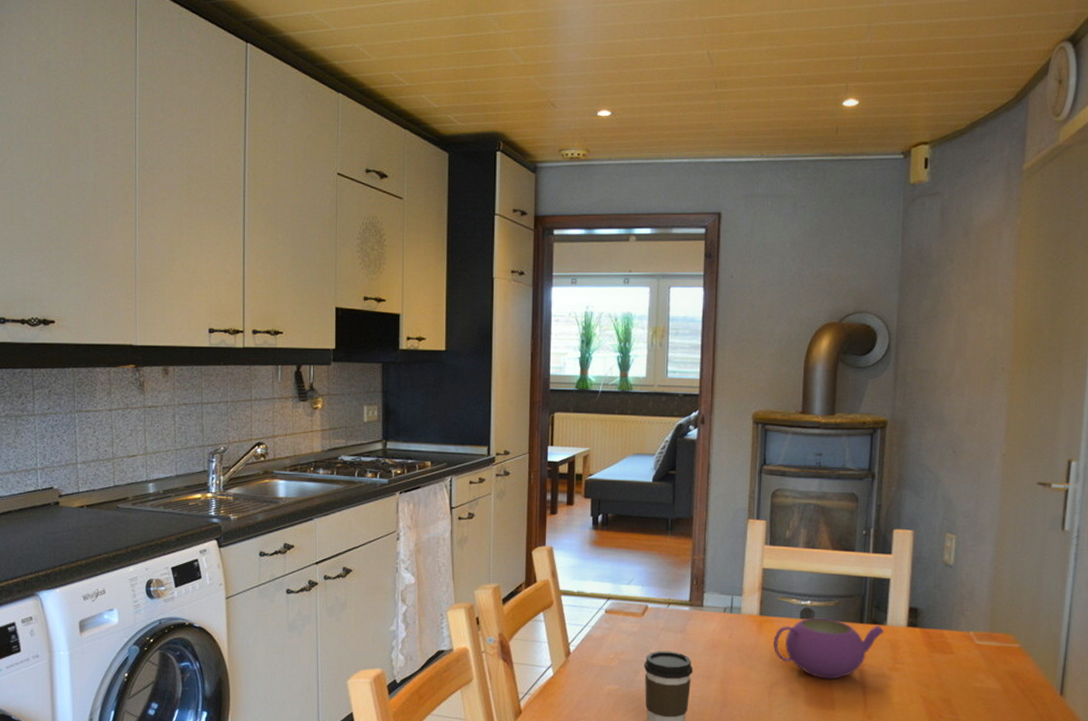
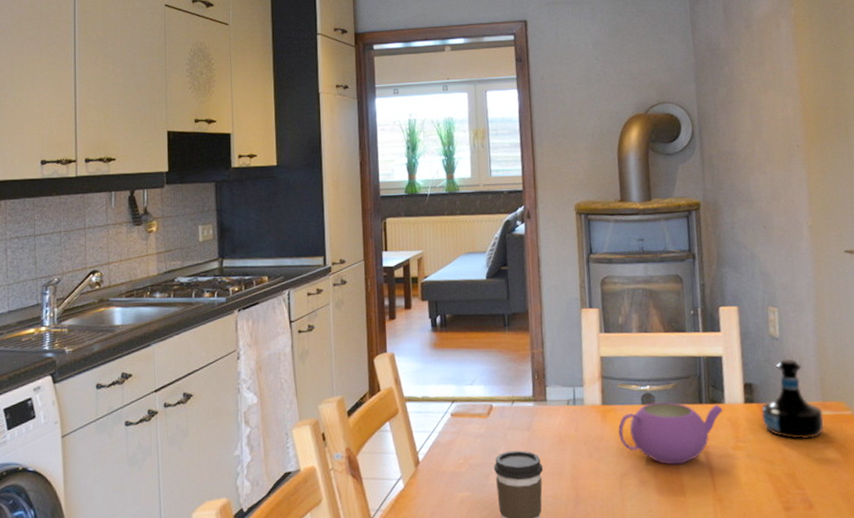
tequila bottle: none [924,587,989,668] -> present [761,358,824,440]

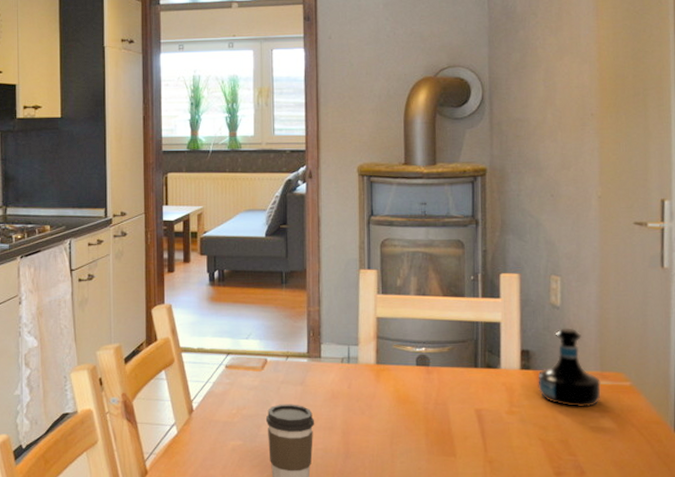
teapot: present [618,401,723,465] -> none [392,364,498,426]

